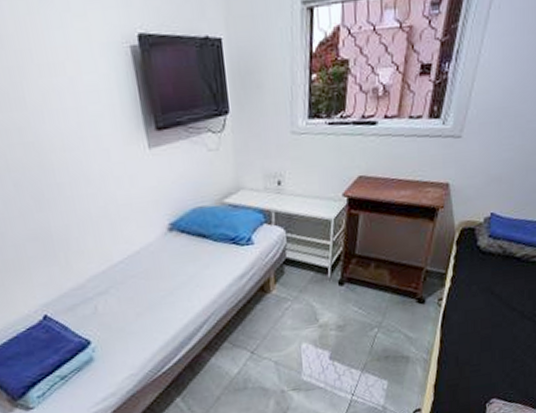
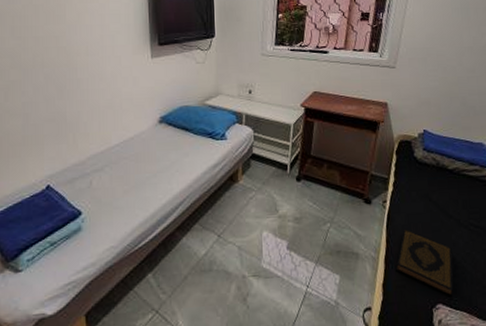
hardback book: none [449,326,512,390] -> present [395,228,454,296]

